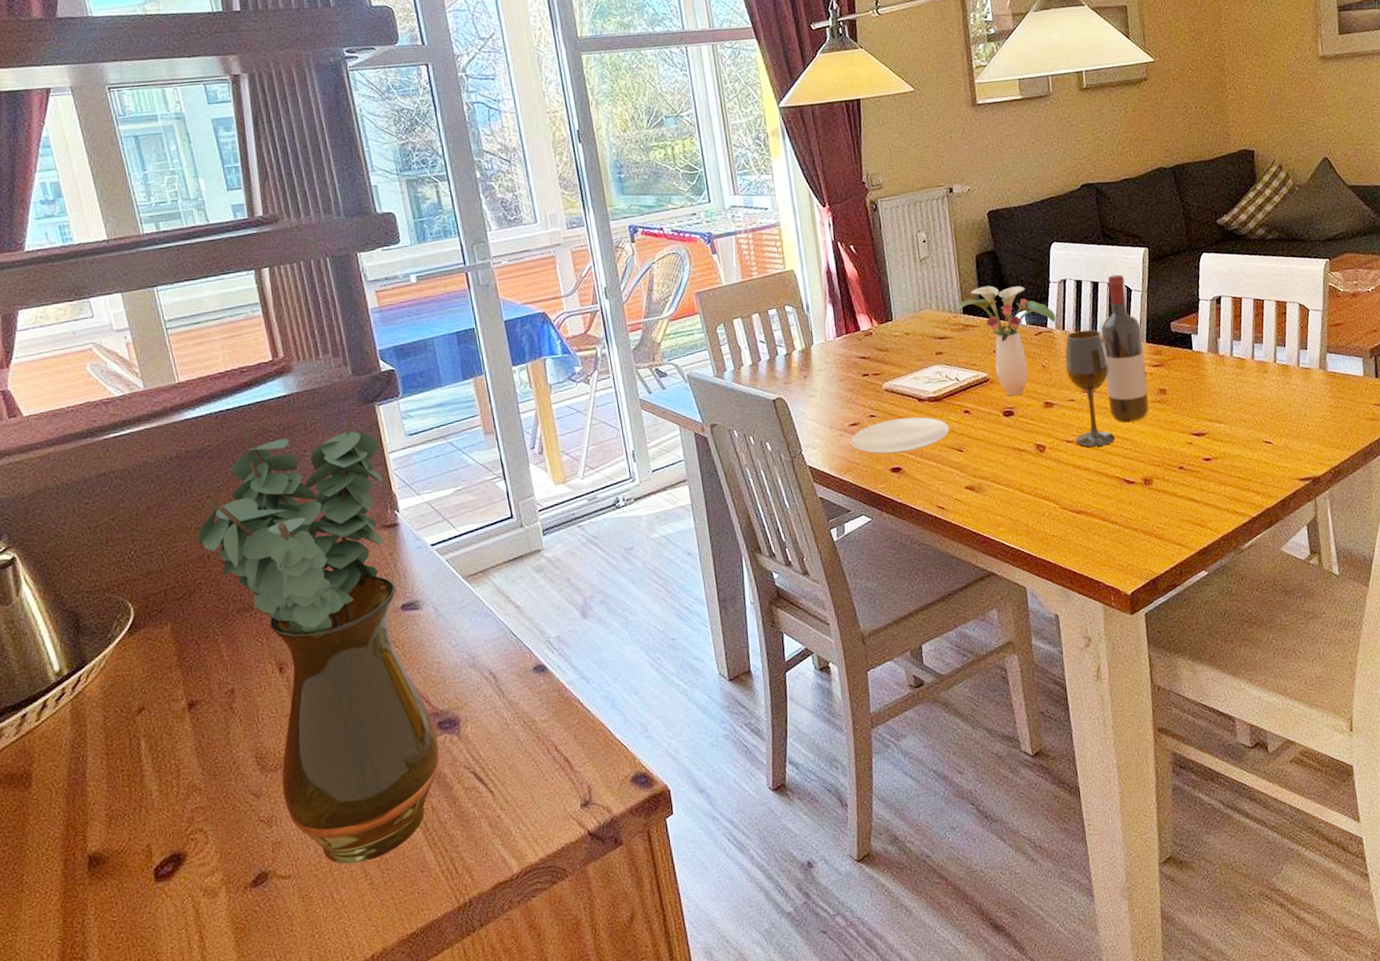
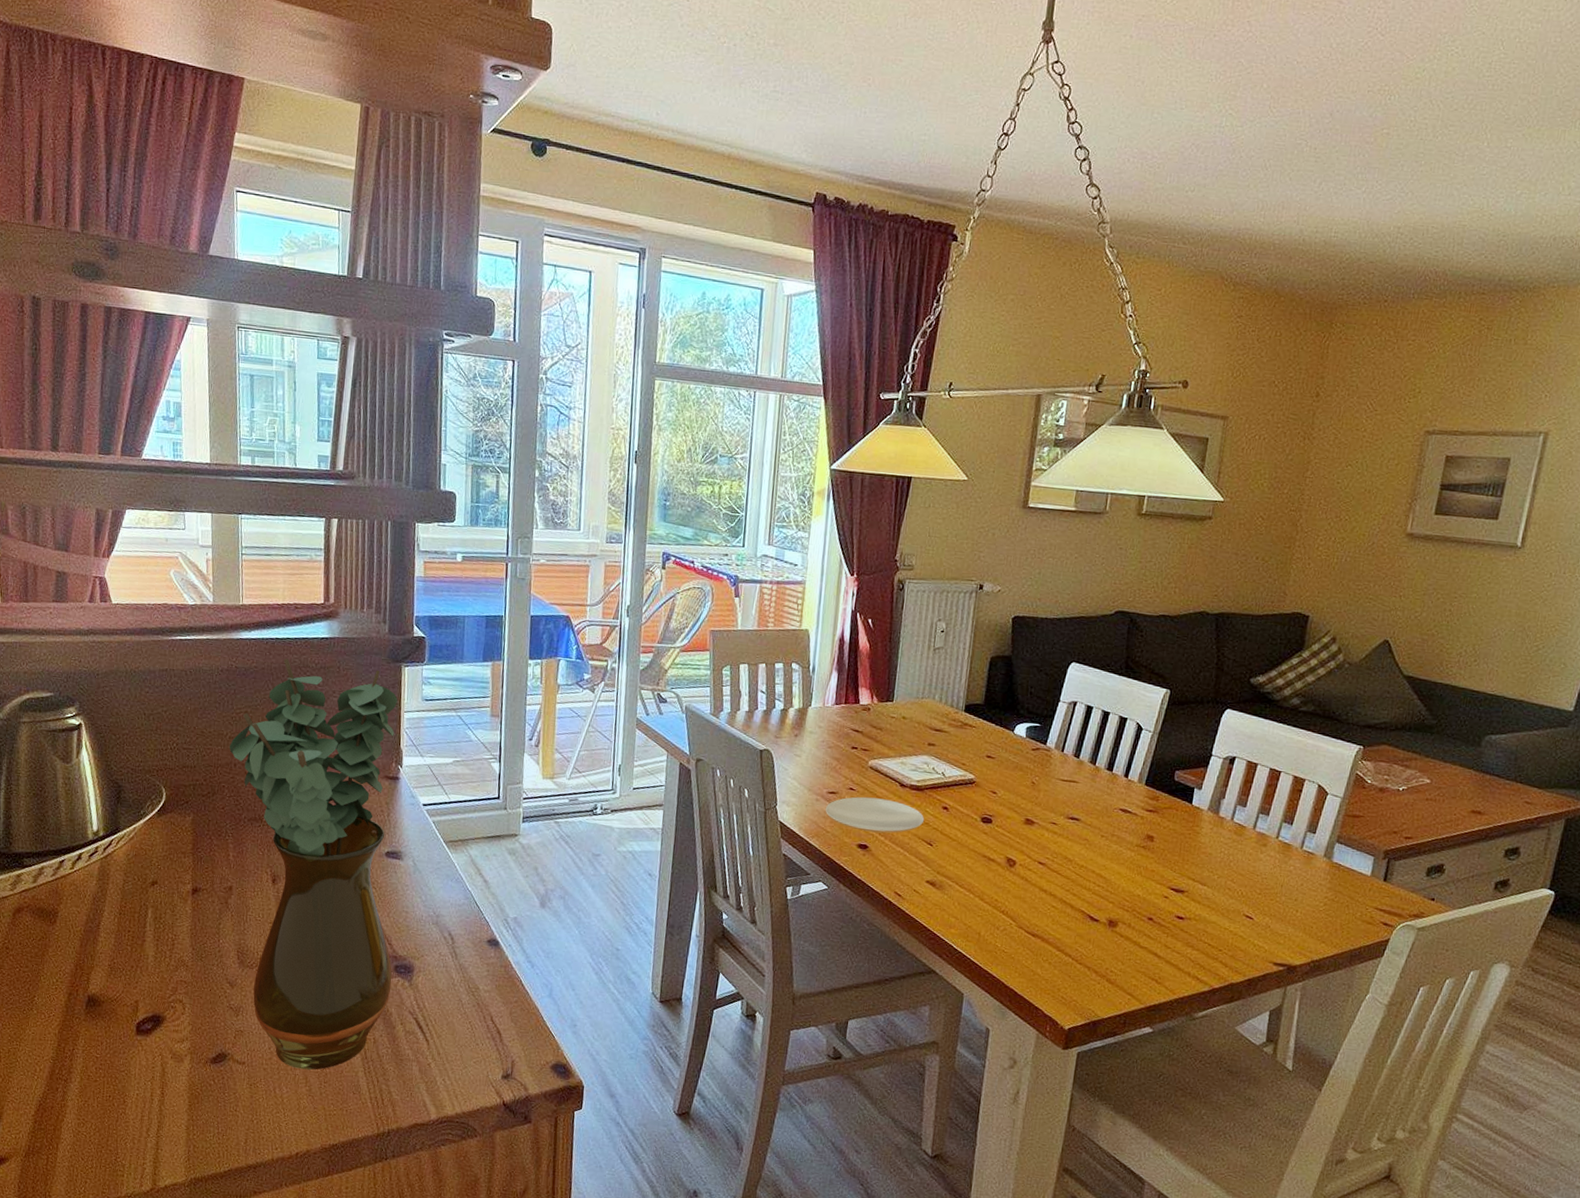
flower arrangement: present [956,285,1057,397] -> none [958,689,1058,806]
wine glass: present [1065,329,1116,448] -> none [1048,755,1102,877]
wine bottle: present [1100,274,1149,423] -> none [1090,709,1144,862]

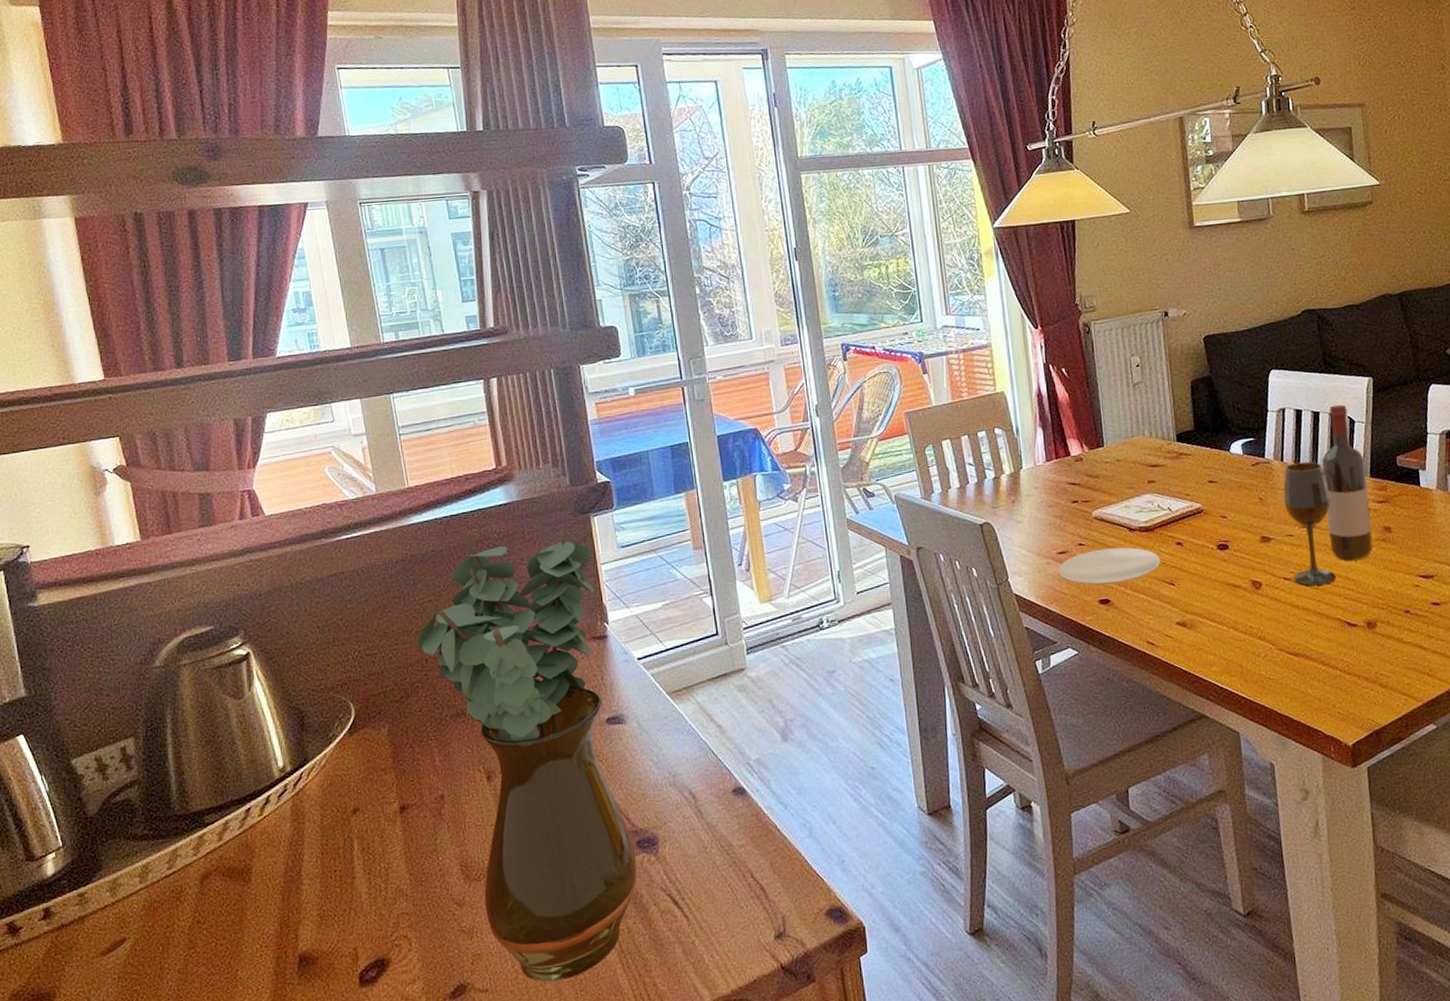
wine glass: none [1048,755,1102,877] -> present [1283,461,1337,586]
wine bottle: none [1090,709,1144,862] -> present [1321,404,1373,561]

